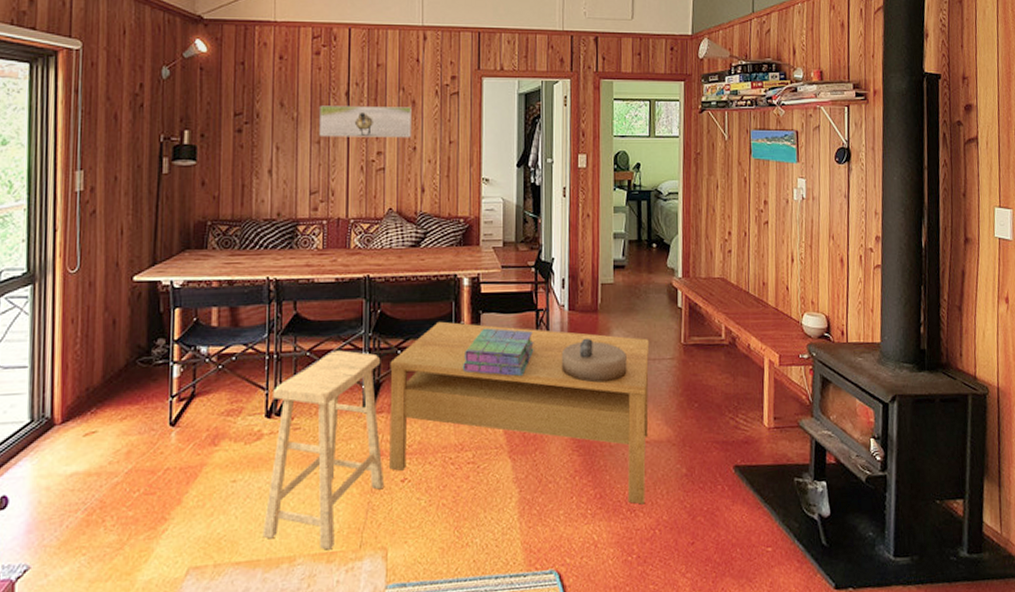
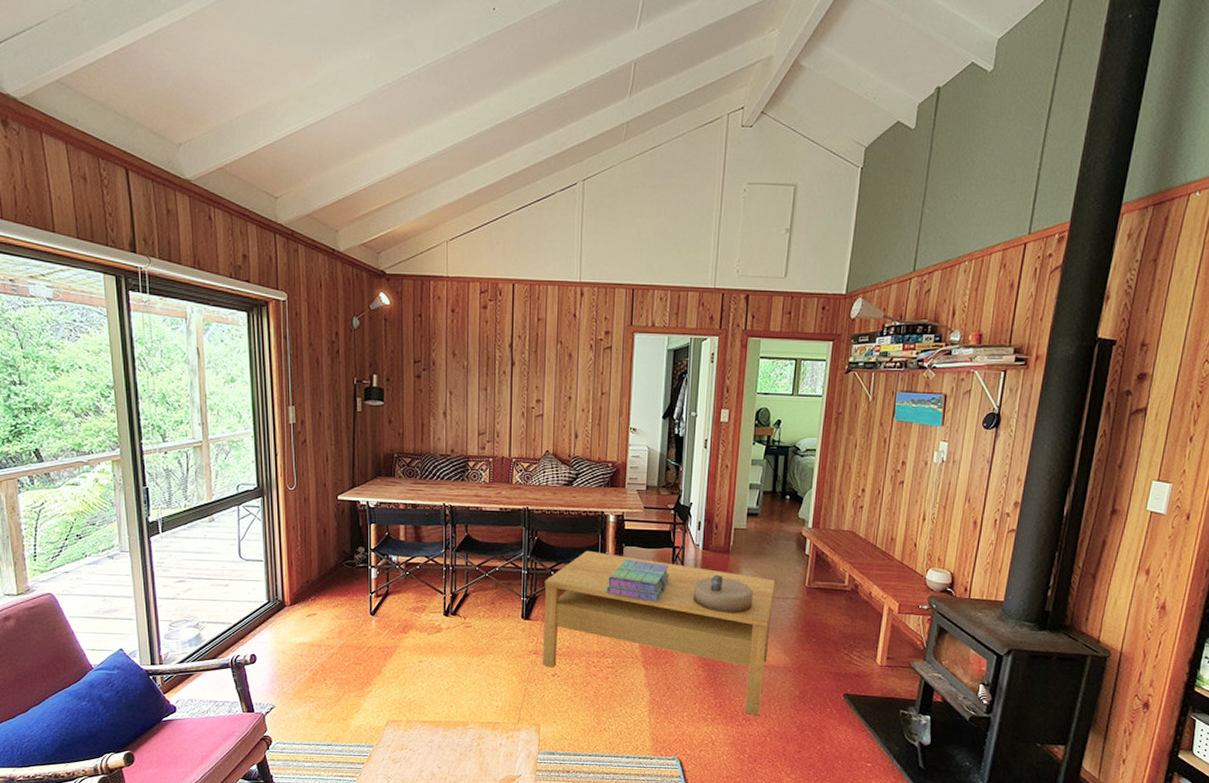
stool: present [262,350,385,550] -> none [442,568,539,721]
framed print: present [319,105,412,138] -> none [486,356,568,389]

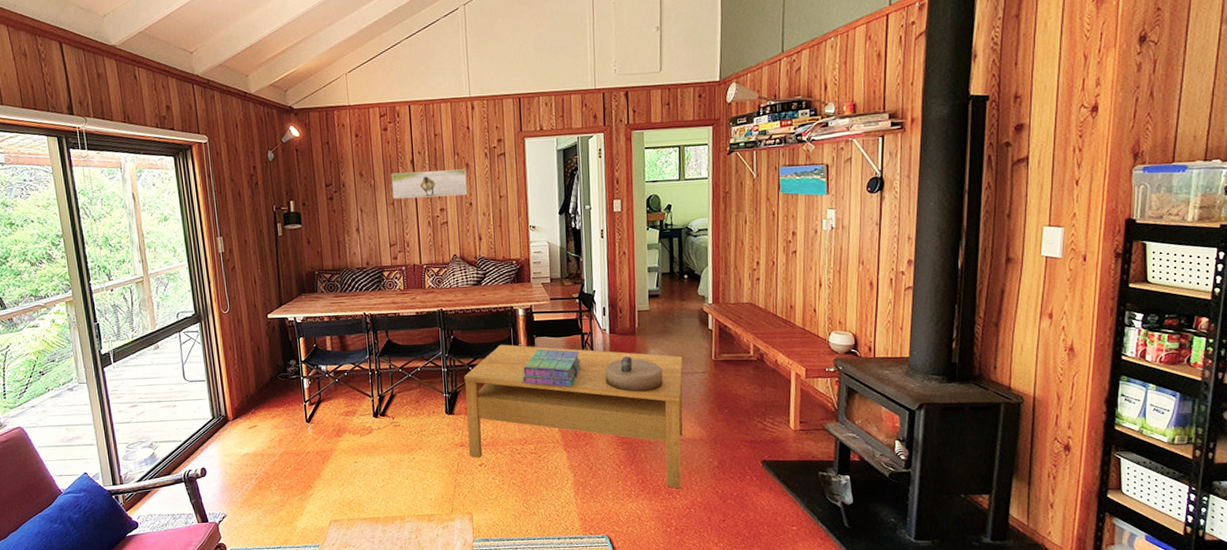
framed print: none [486,356,568,389] -> present [391,169,468,199]

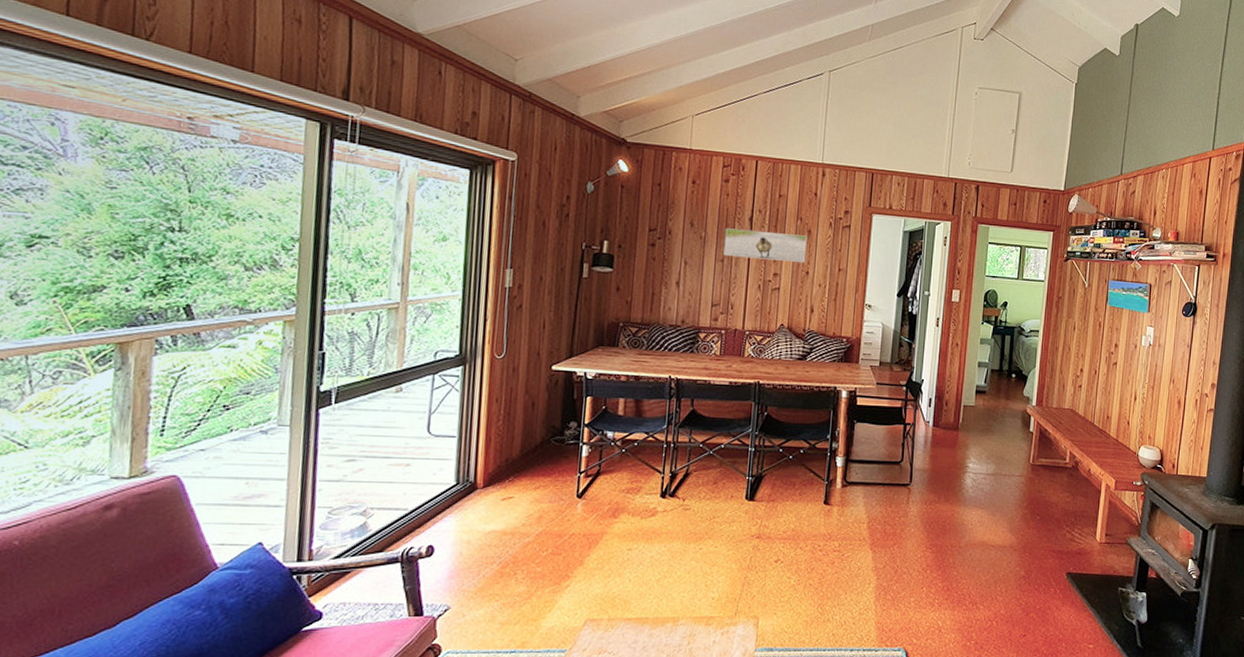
coffee table: present [464,344,683,489] -> none [766,427,1002,599]
stack of books: present [521,349,581,388] -> none [835,436,900,481]
decorative bowl: present [604,356,663,392] -> none [922,451,981,492]

